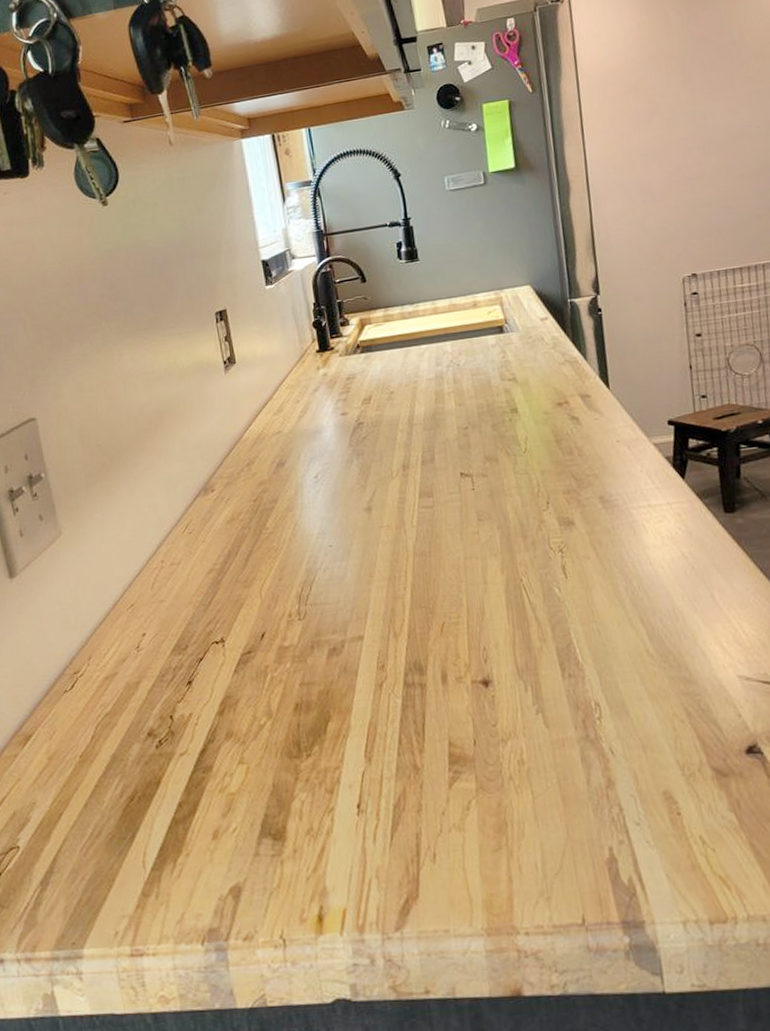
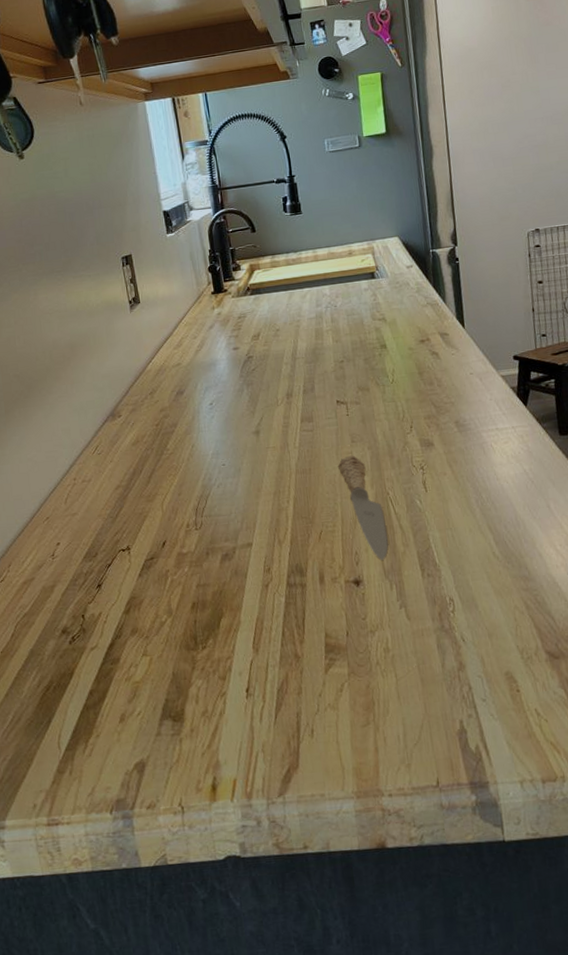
knife: none [461,535,522,658] -> present [337,455,388,560]

